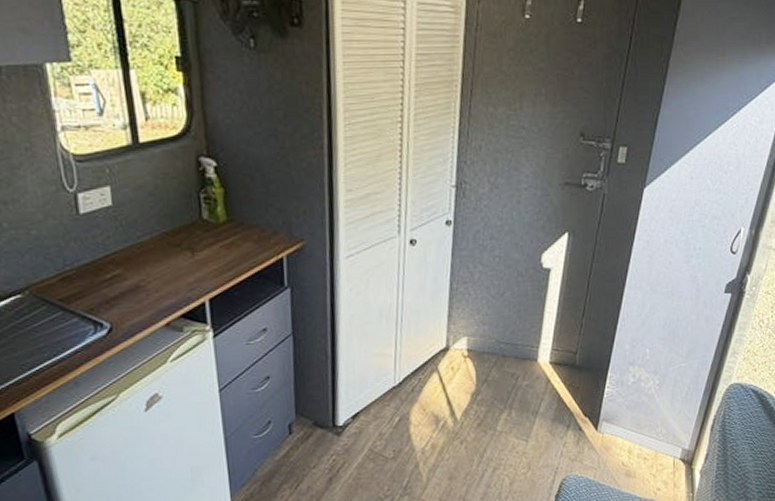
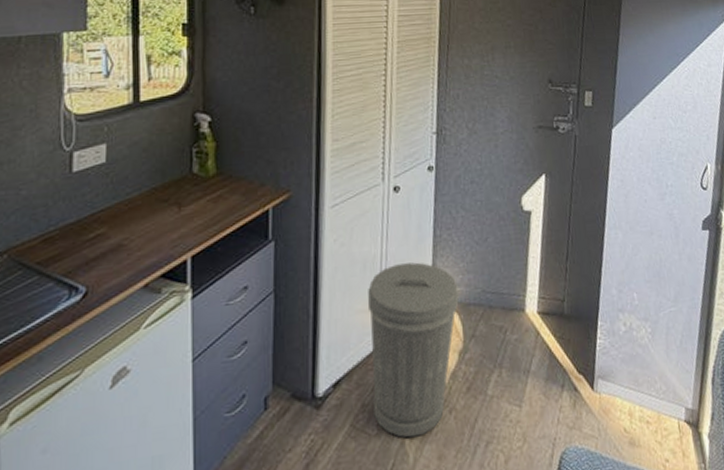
trash can: none [383,313,474,462] -> present [367,262,460,438]

